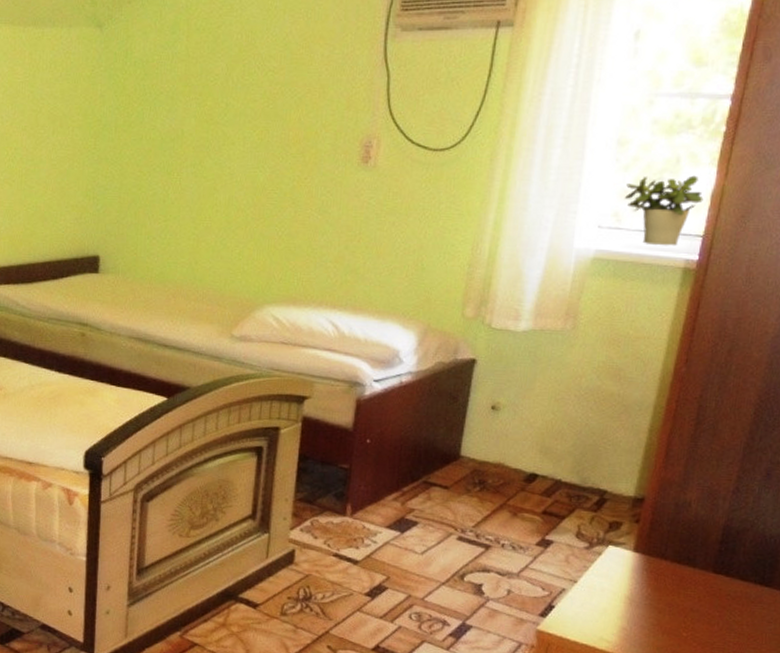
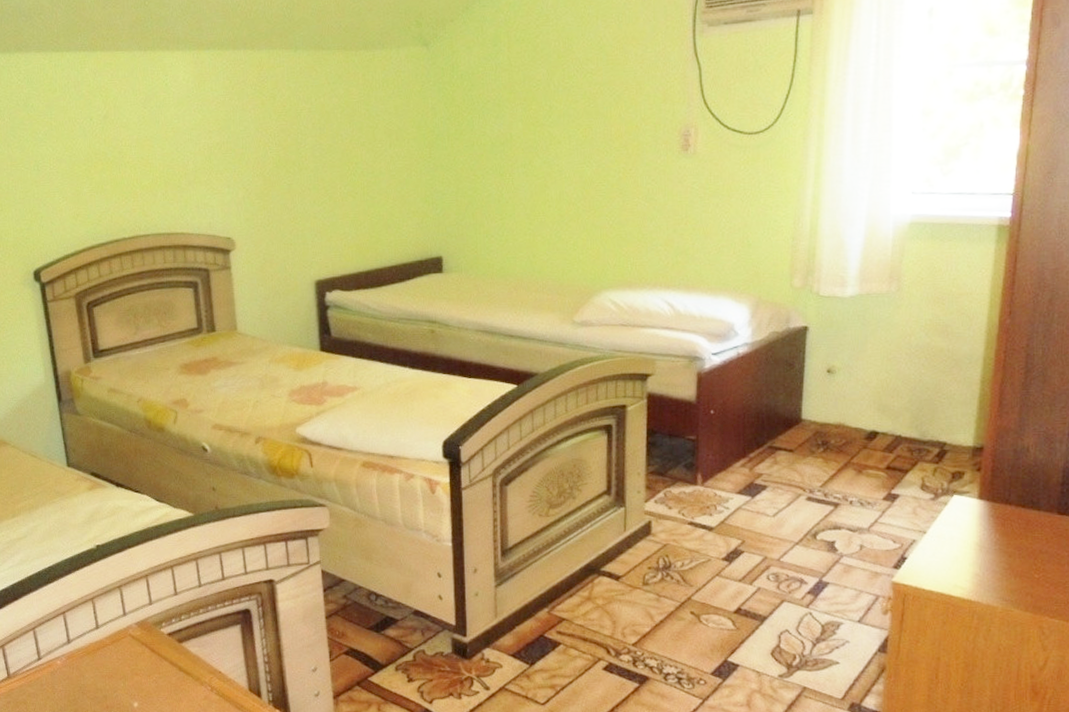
potted plant: present [625,175,704,246] -> none [935,138,1010,207]

